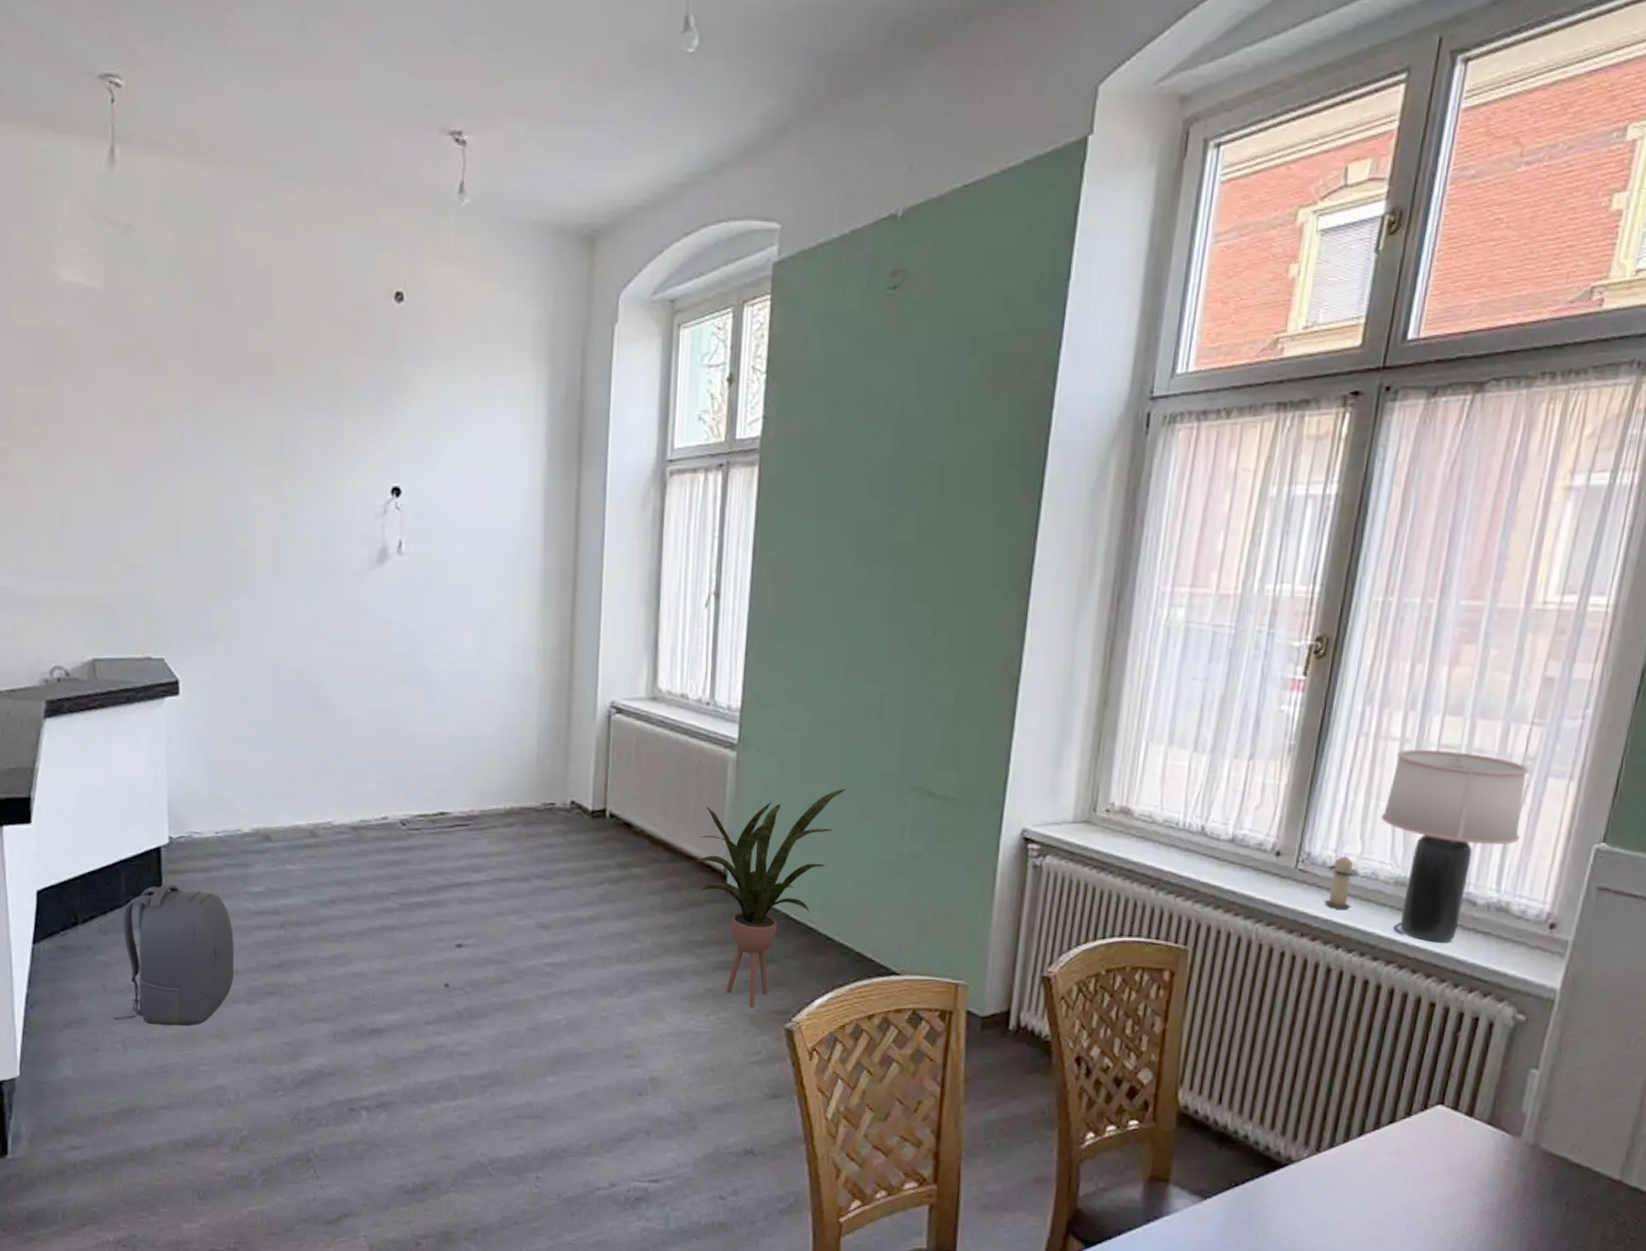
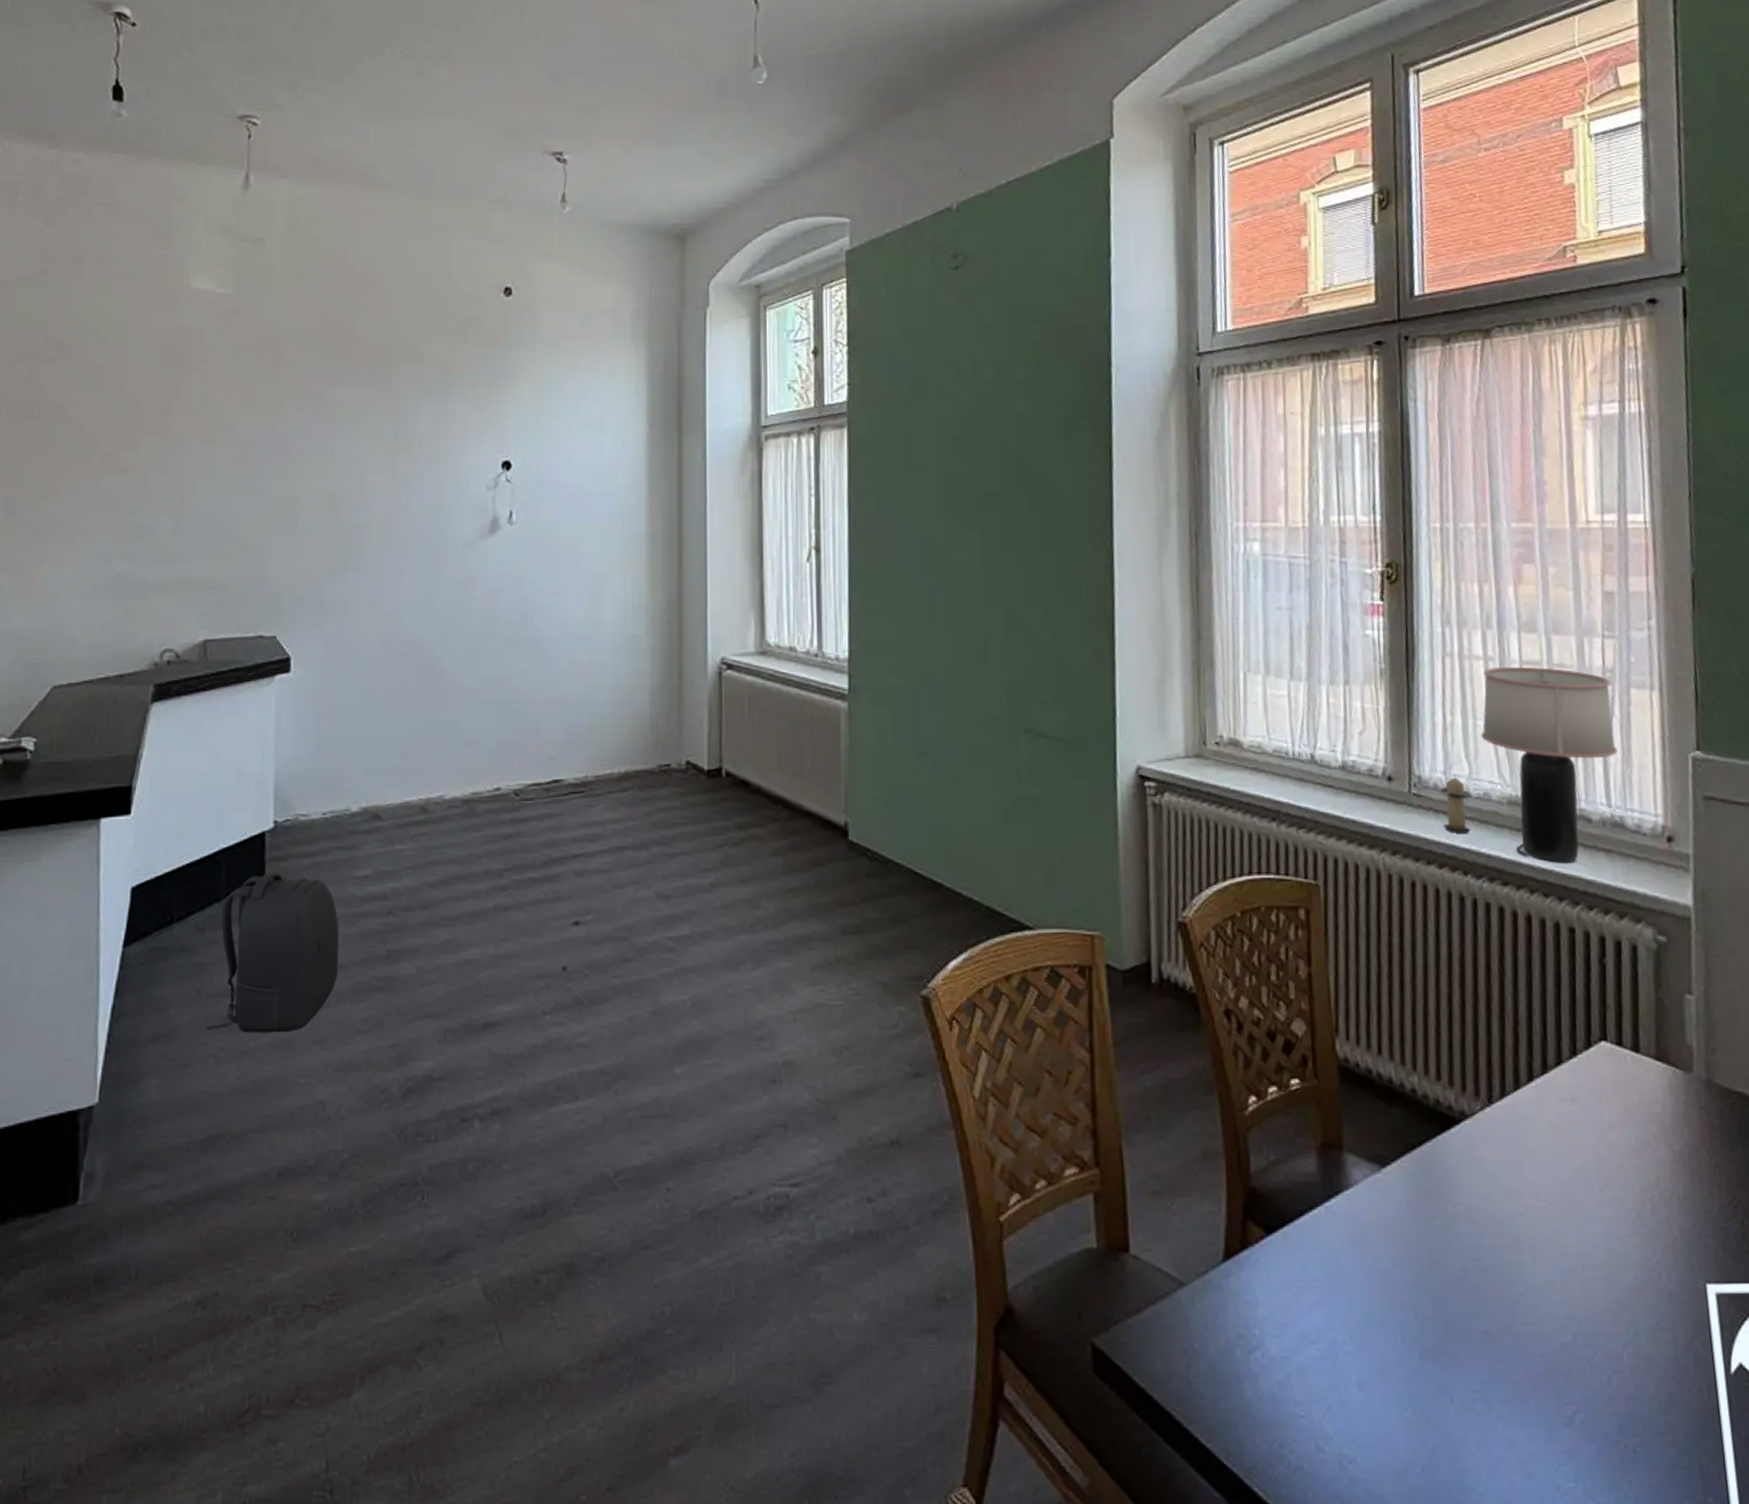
house plant: present [694,788,847,1007] -> none [814,734,960,974]

